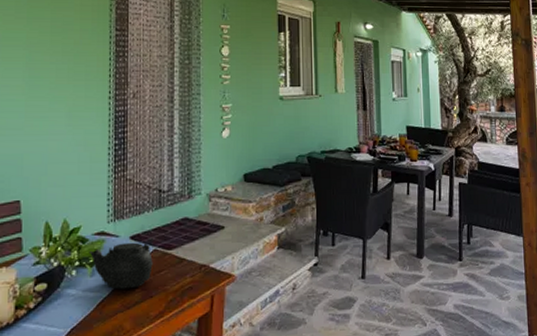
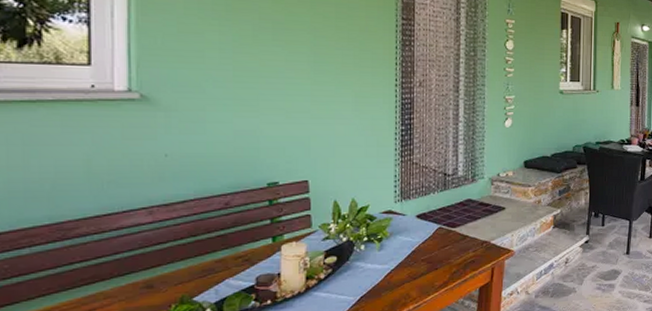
teapot: present [88,242,153,290] -> none [376,220,438,263]

